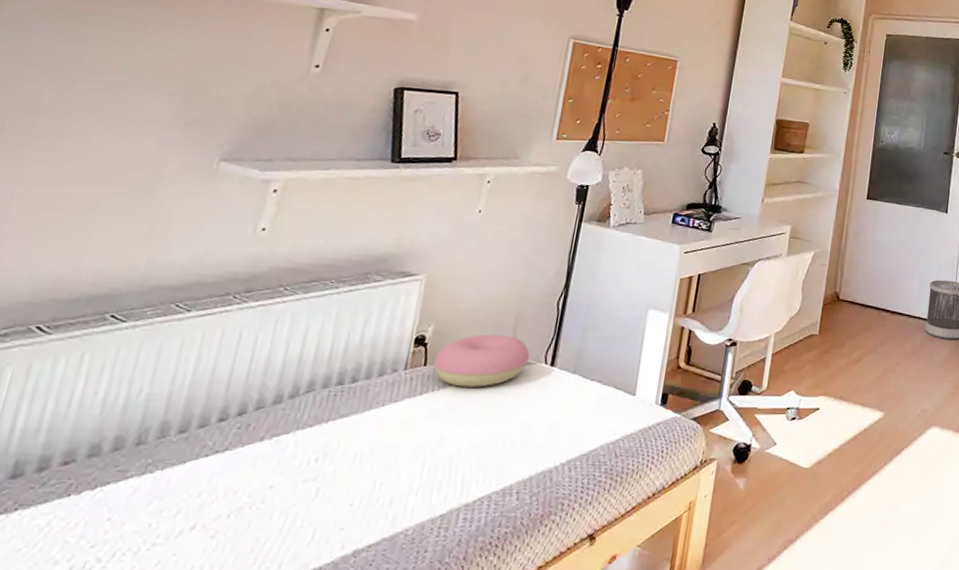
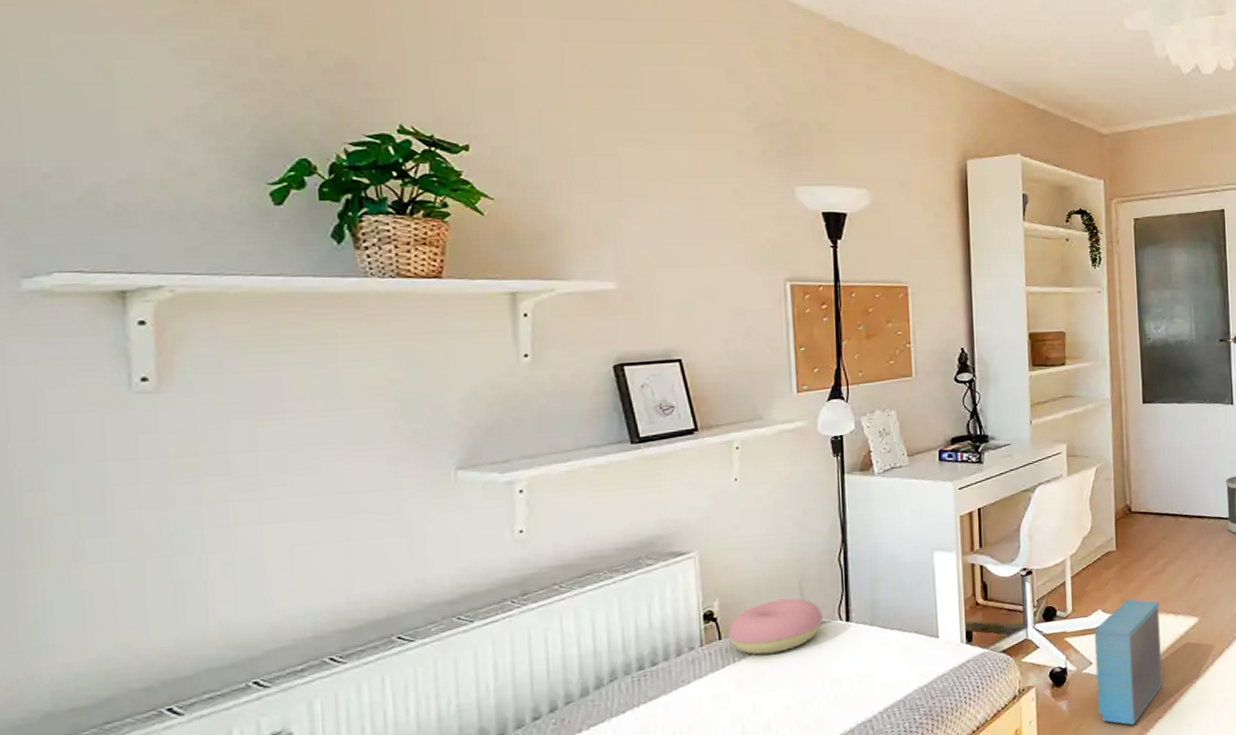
storage bin: none [772,385,850,513] -> present [1094,599,1163,725]

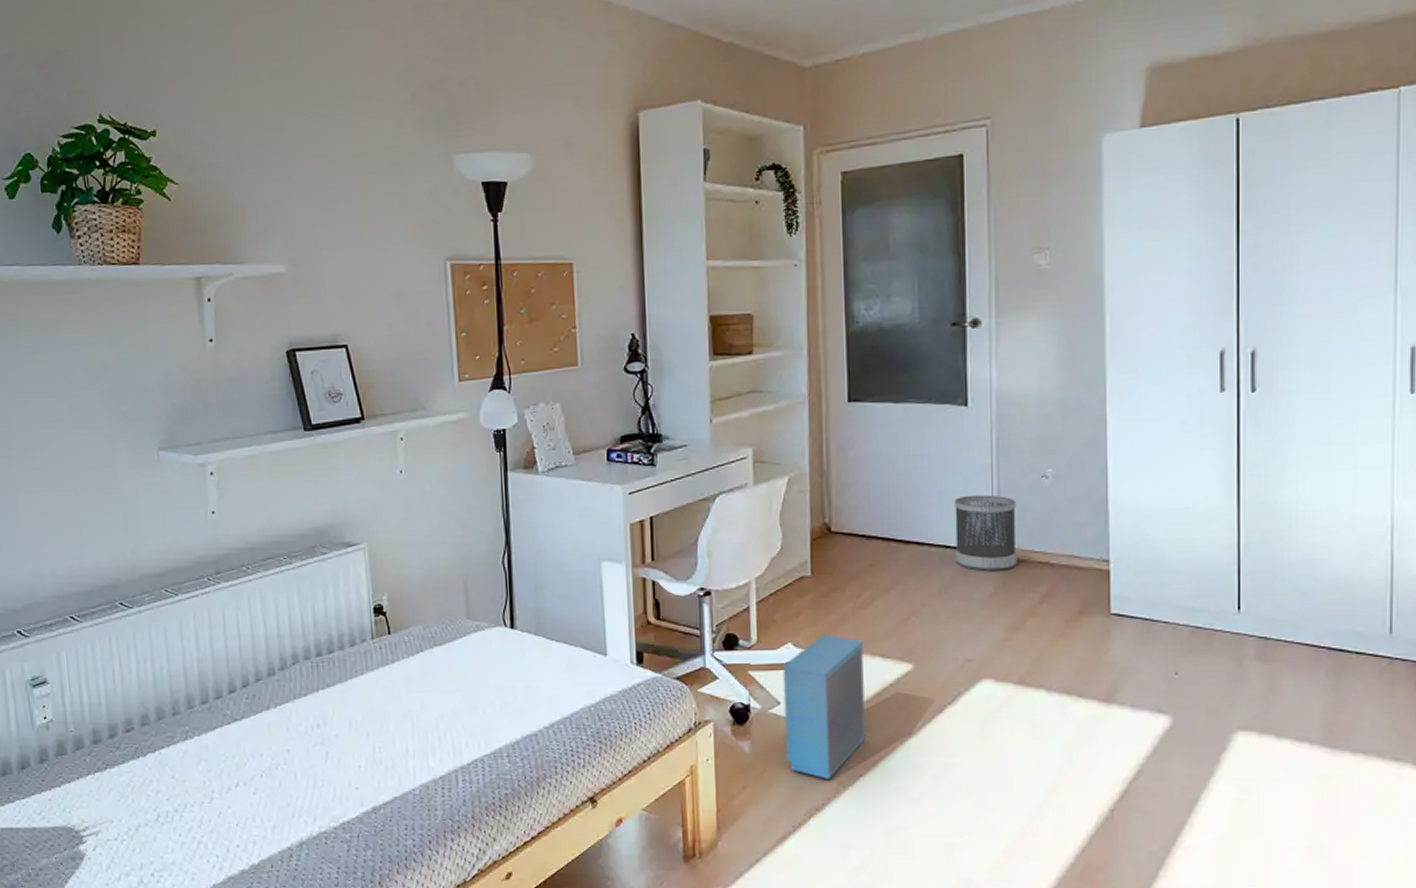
cushion: present [727,598,824,655] -> none [396,598,488,654]

